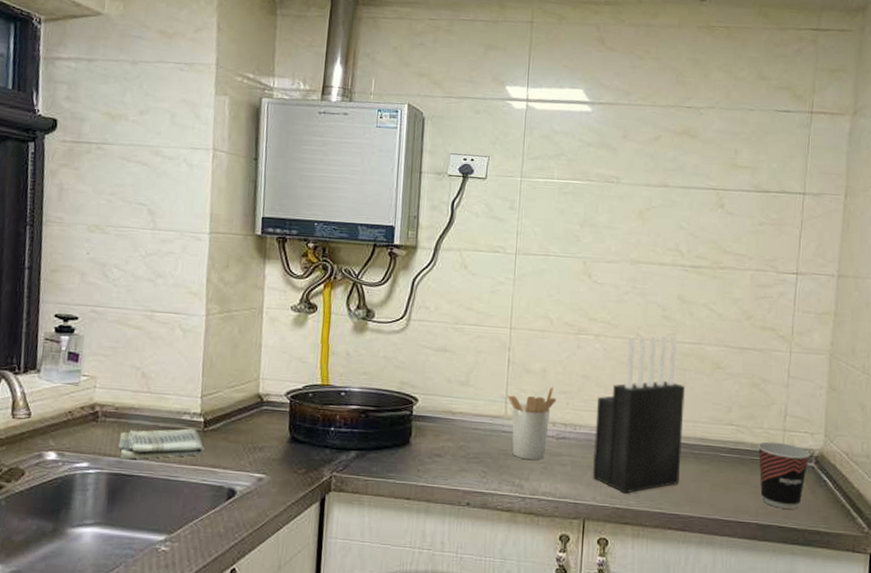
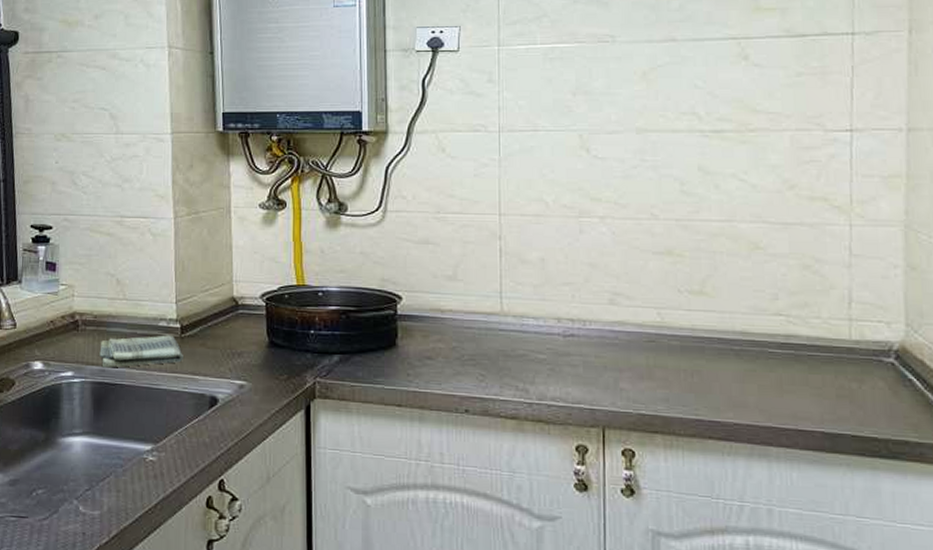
utensil holder: present [508,386,557,460] -> none [503,278,560,361]
knife block: present [592,335,686,494] -> none [608,212,718,398]
cup: present [758,441,810,509] -> none [816,334,887,415]

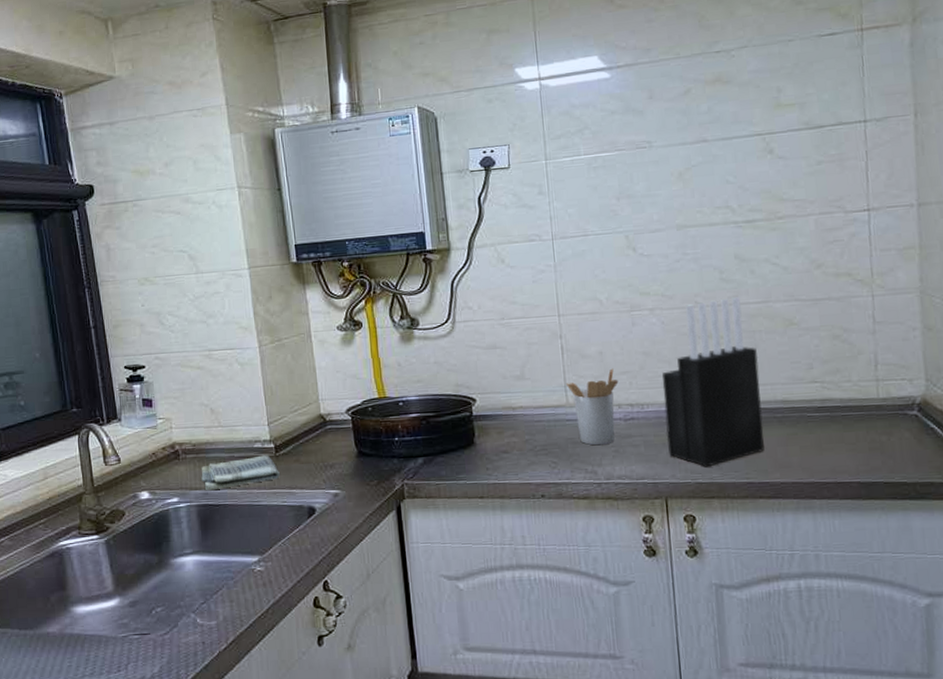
utensil holder: none [503,278,560,361] -> present [567,368,619,446]
knife block: none [608,212,718,398] -> present [662,297,764,467]

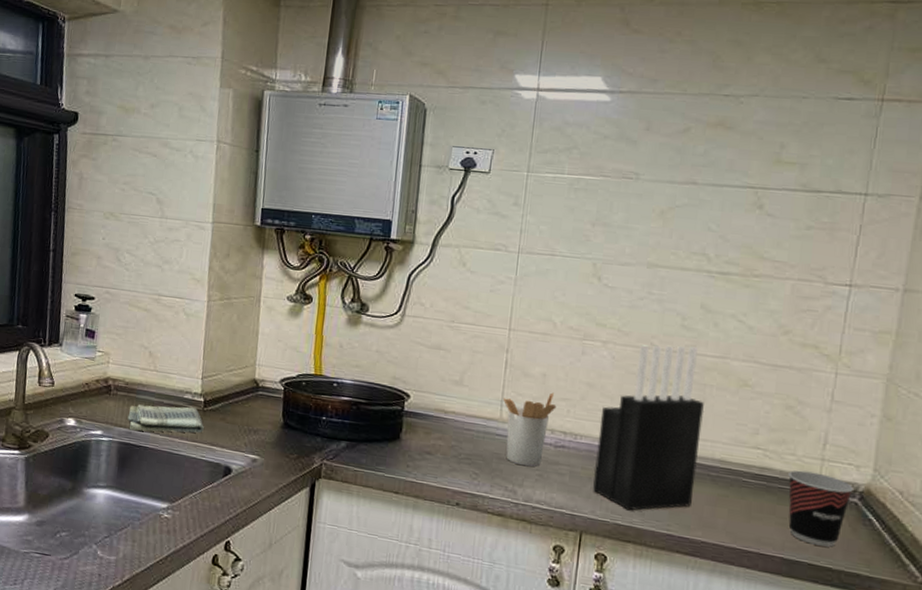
cup: none [848,393,911,463] -> present [788,470,854,547]

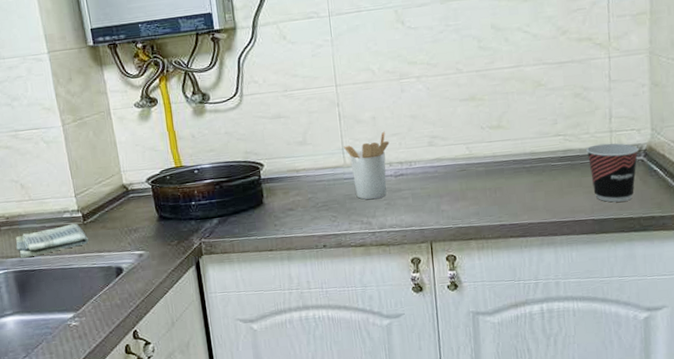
knife block: present [593,344,705,511] -> none [428,63,515,214]

